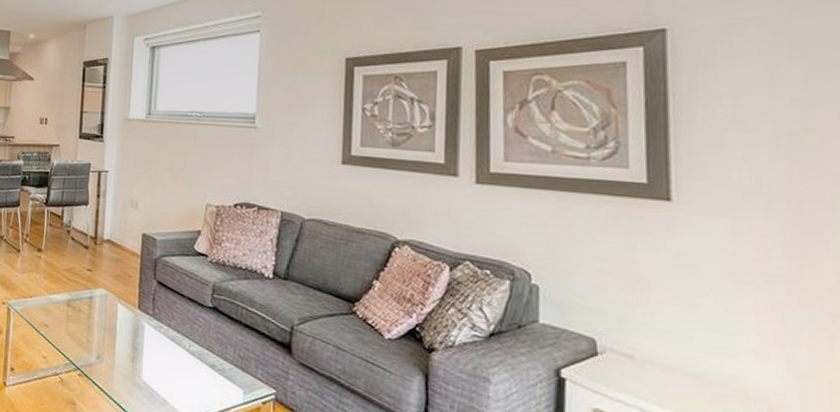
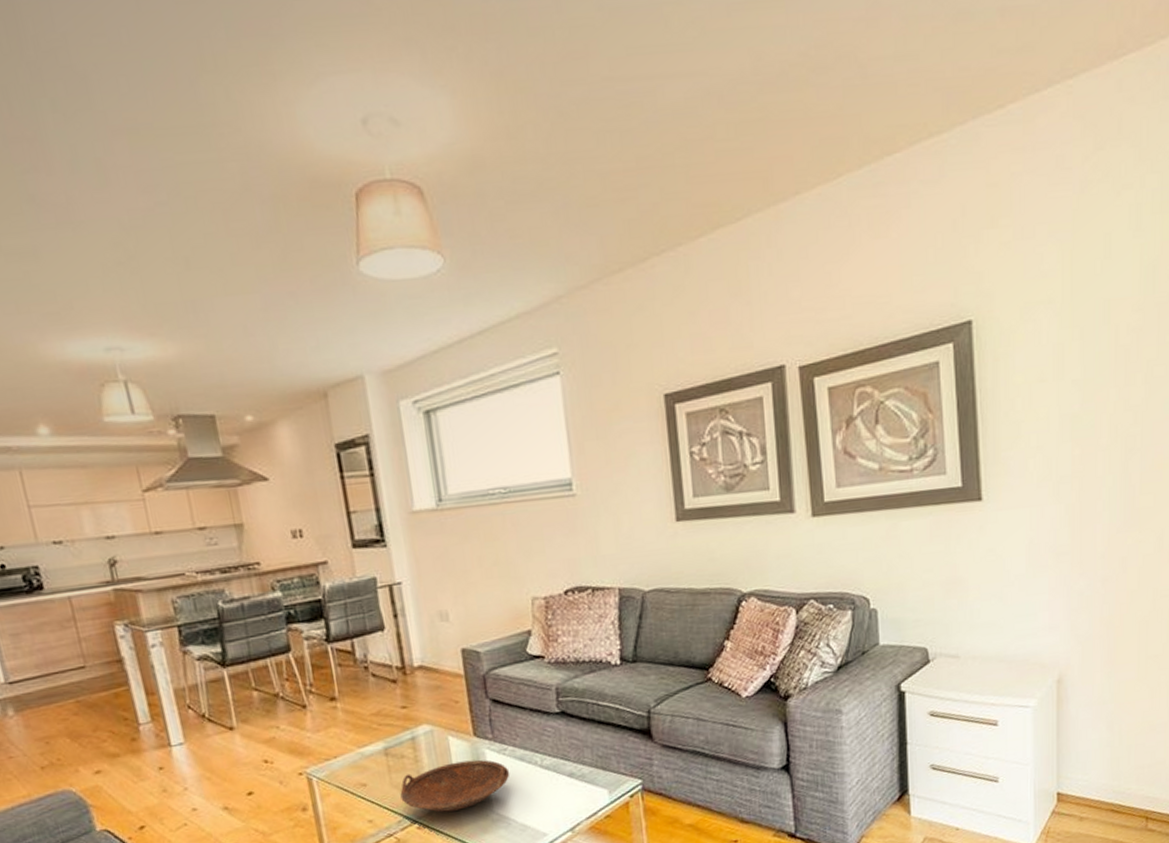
bowl: none [71,326,161,370] -> present [400,759,510,812]

